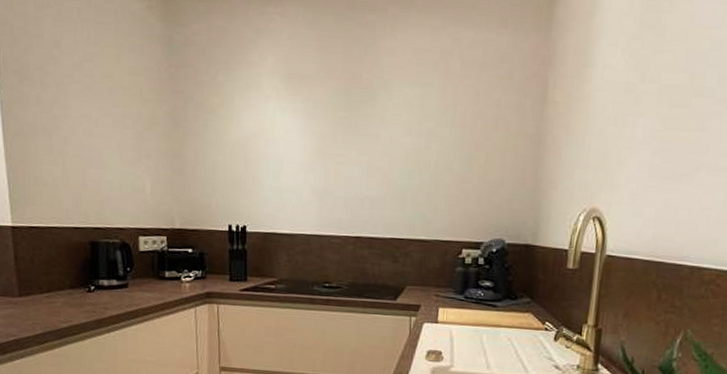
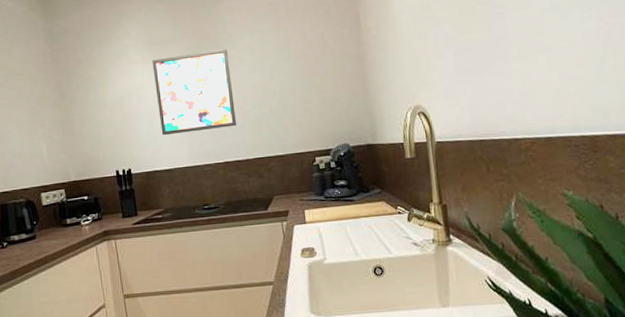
wall art: none [287,97,381,197] -> present [152,49,236,136]

